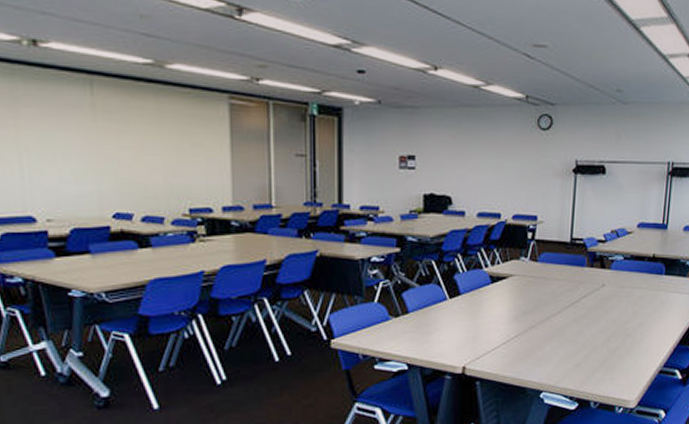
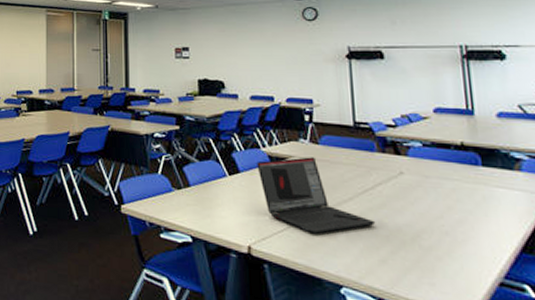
laptop: none [478,275,577,349] -> present [256,157,376,235]

